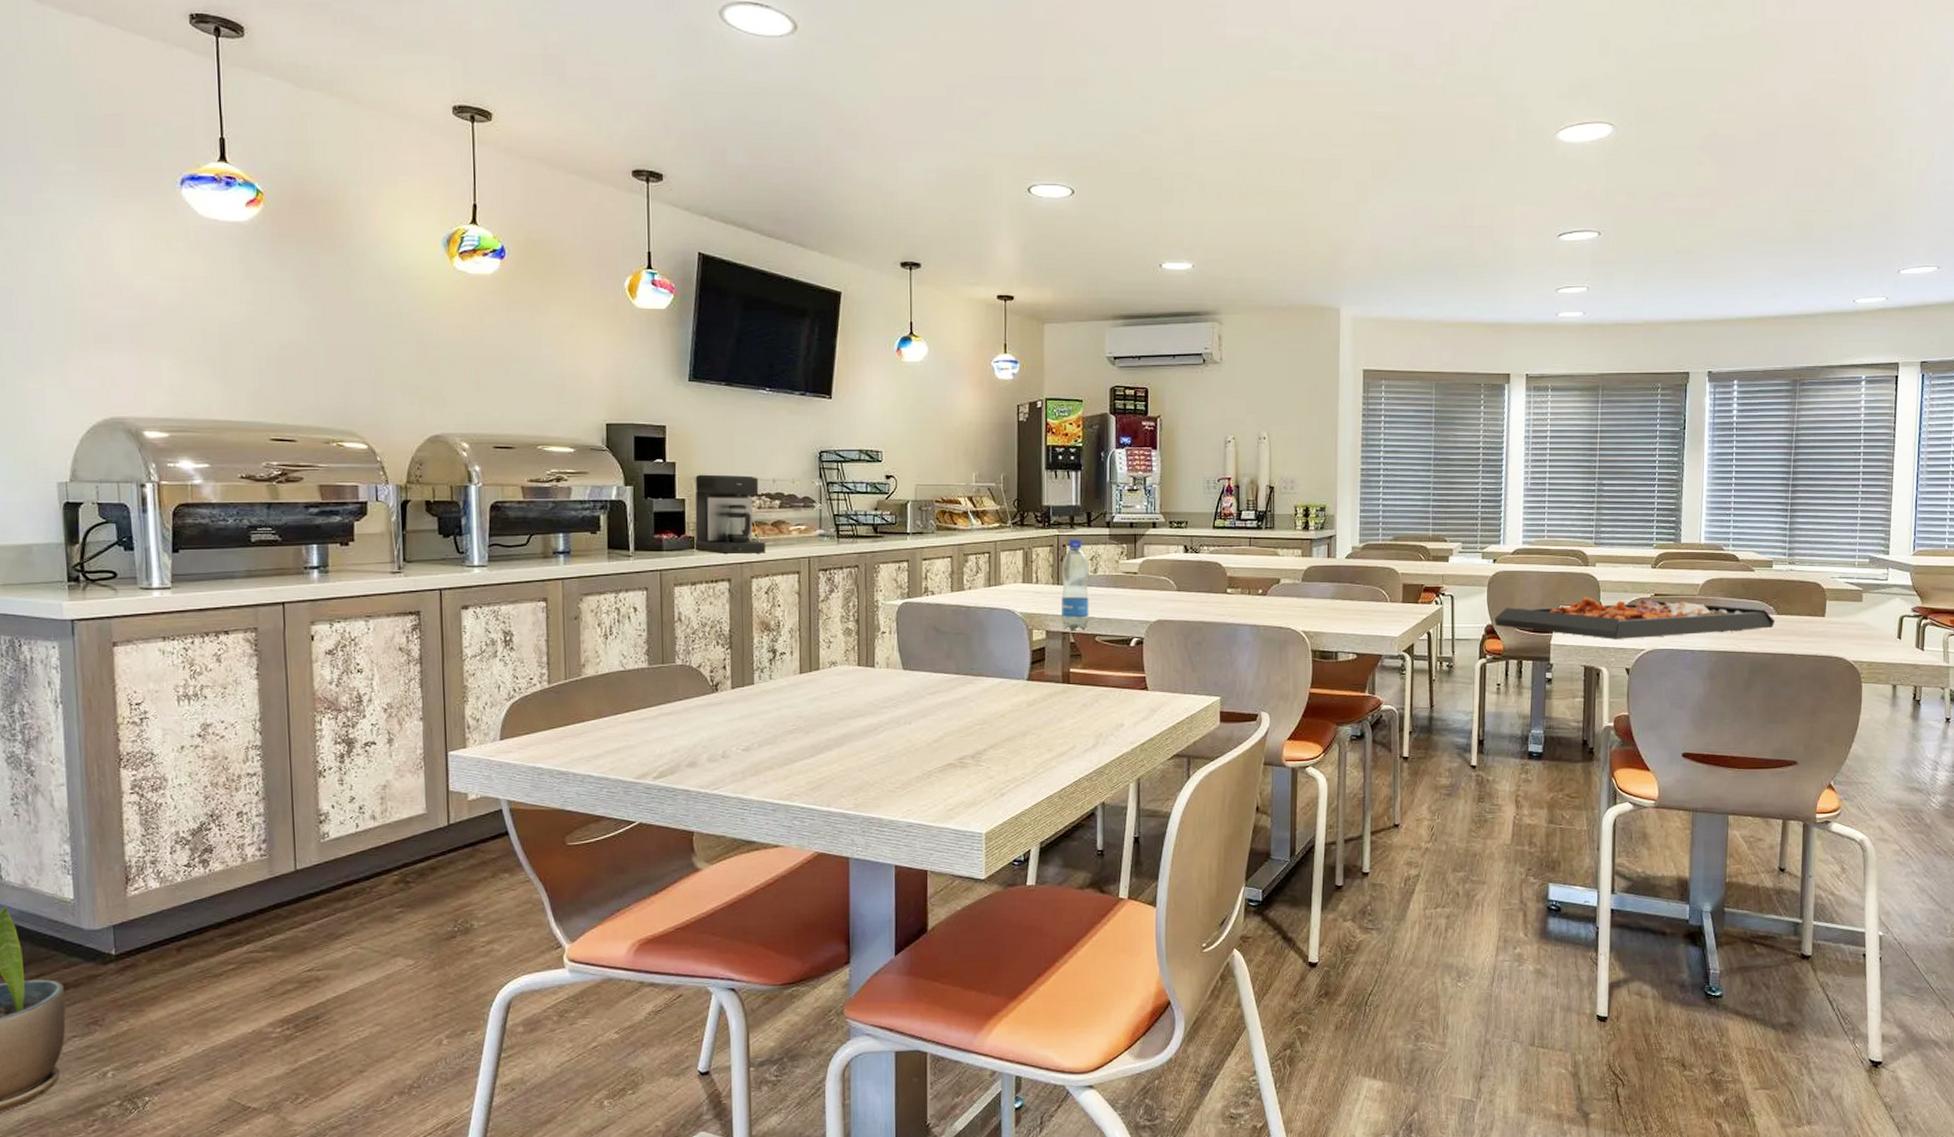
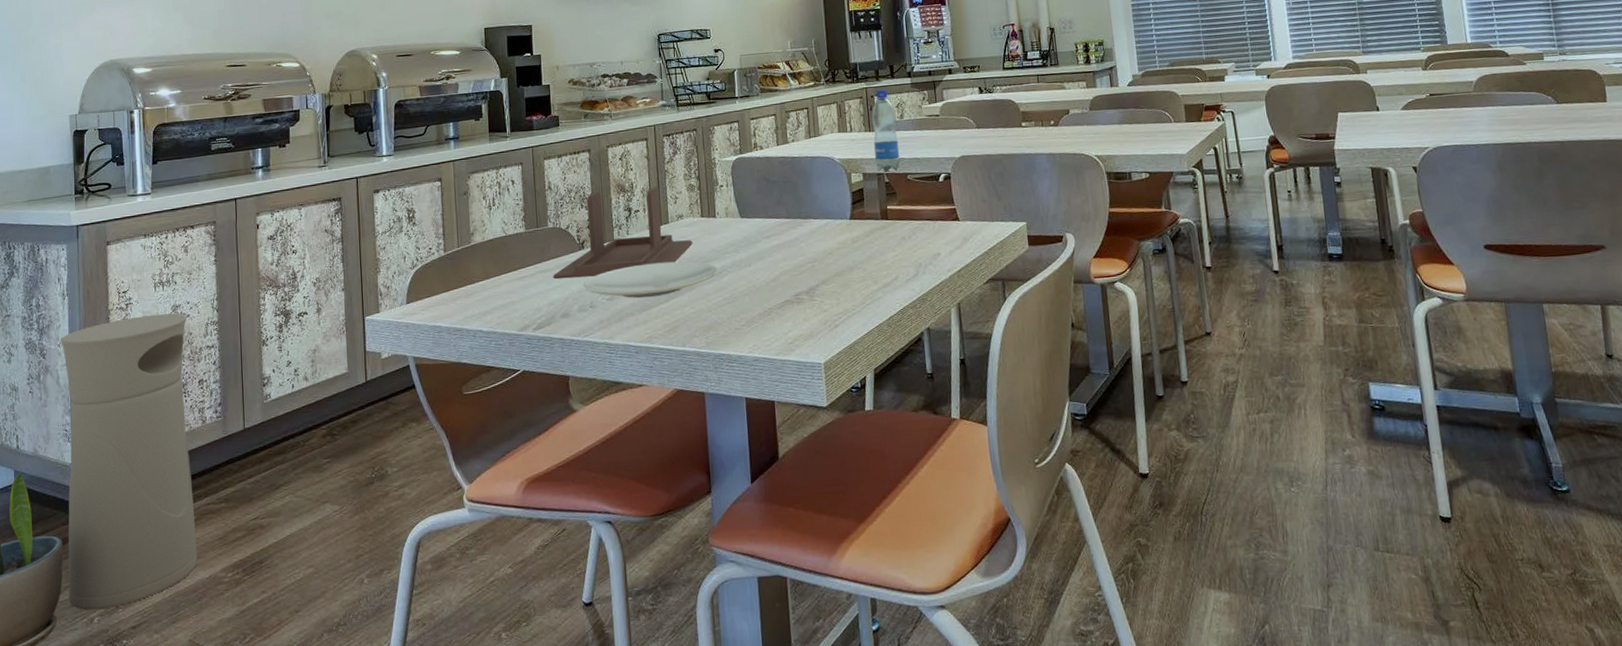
trash can: none [54,733,238,1064] -> present [61,313,198,610]
napkin holder: none [679,628,846,724] -> present [553,188,693,279]
coffee maker: present [694,474,766,555] -> none [557,60,618,129]
plate: none [715,713,872,751] -> present [583,261,717,298]
food tray: present [1494,597,1775,639] -> none [1276,98,1557,141]

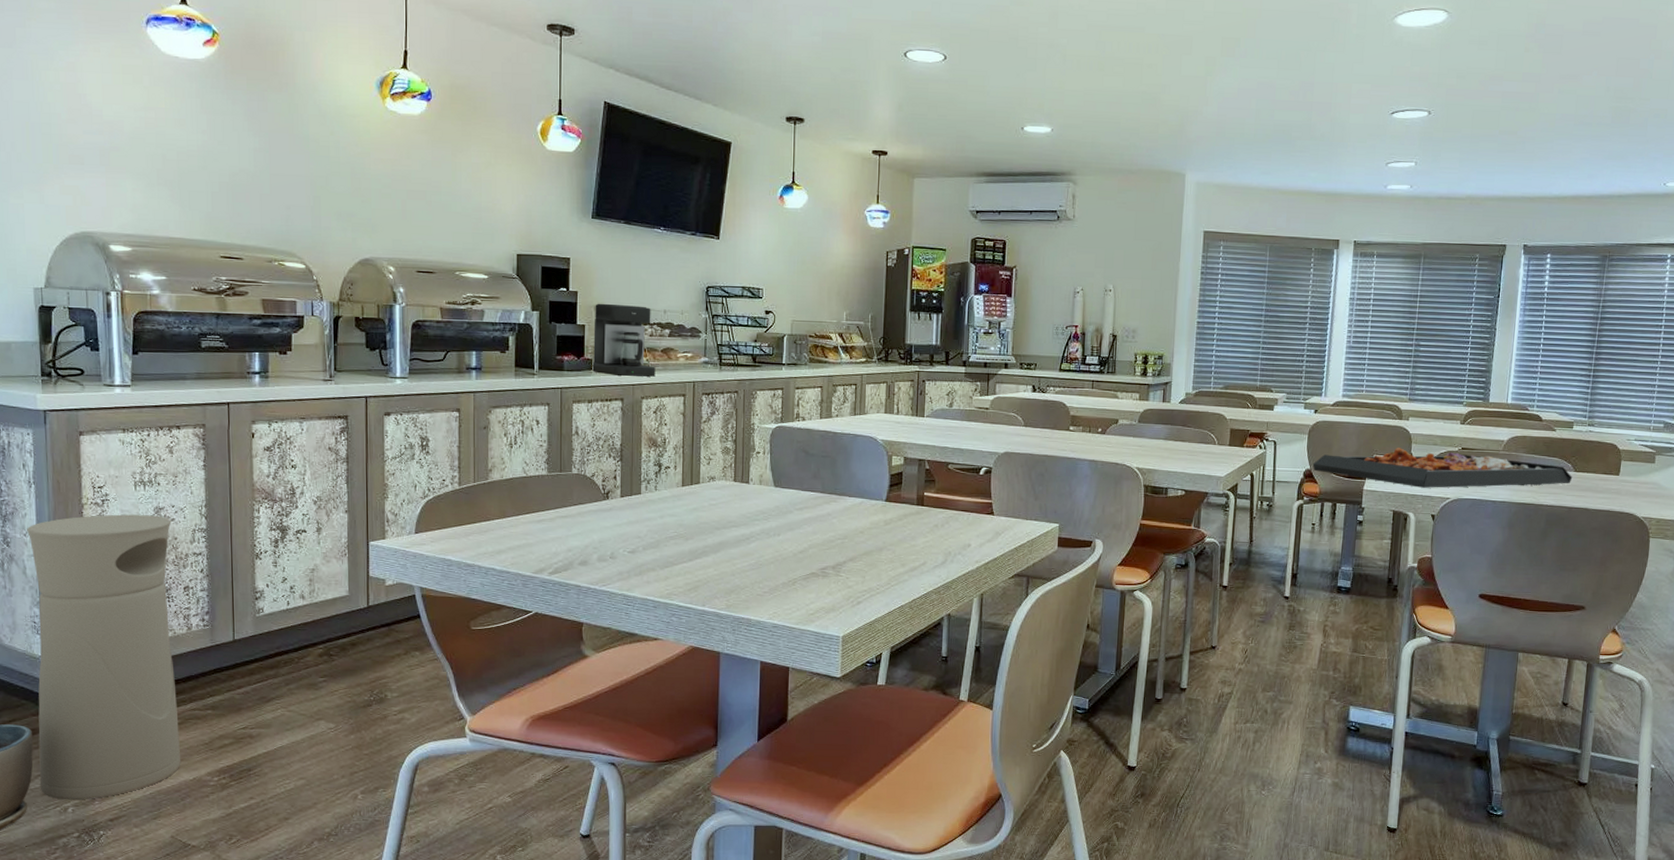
napkin holder: present [553,188,693,279] -> none [573,443,722,528]
coffee maker: none [557,60,618,129] -> present [592,303,656,377]
plate: present [583,261,717,298] -> none [605,521,745,555]
bottle: present [871,89,900,172] -> none [918,375,945,459]
food tray: none [1276,98,1557,141] -> present [1312,448,1573,488]

